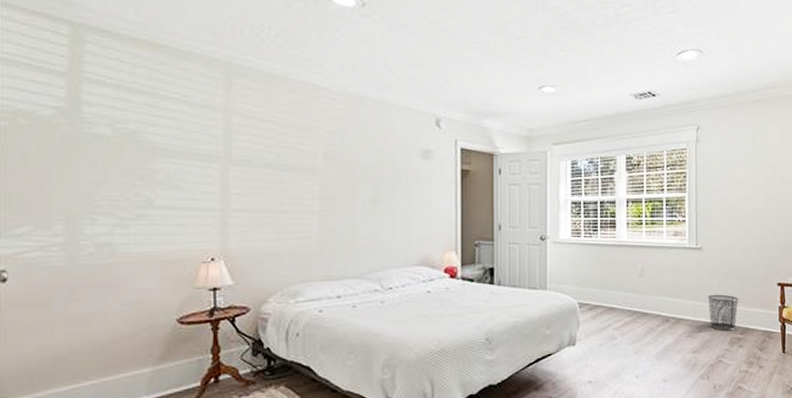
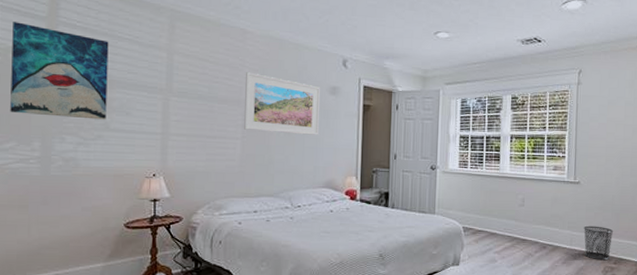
wall art: none [22,78,149,196] -> present [10,22,109,120]
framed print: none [322,135,410,206] -> present [244,72,320,135]

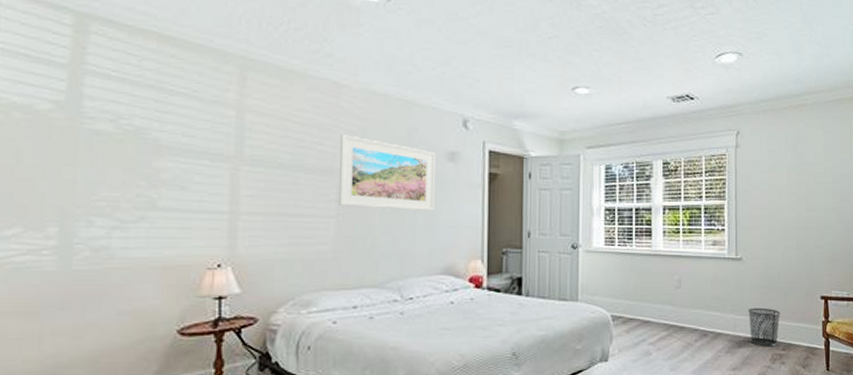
wall art: present [10,22,109,120] -> none [13,70,156,196]

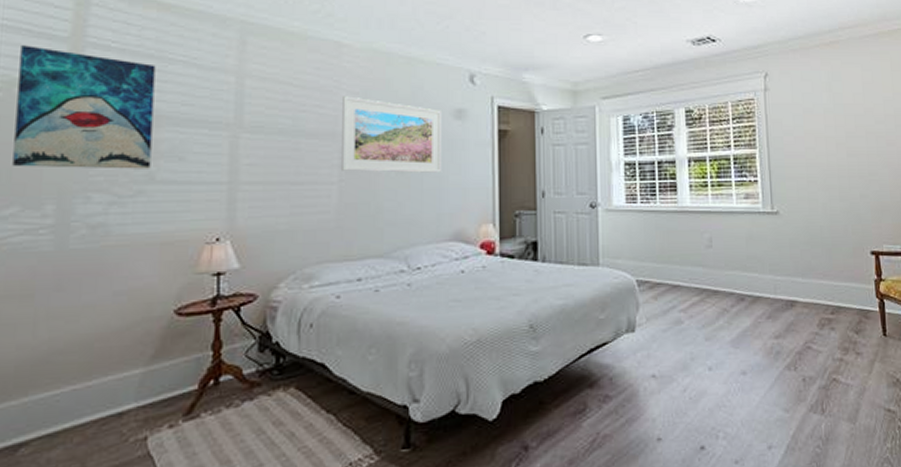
wall art: none [13,70,156,196] -> present [12,45,156,169]
waste bin: present [748,307,781,347] -> none [789,266,827,311]

